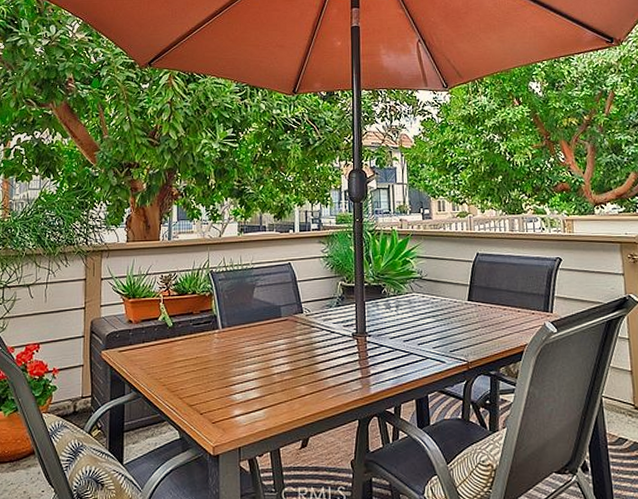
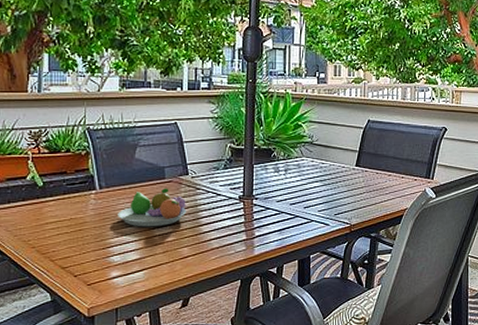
fruit bowl: none [239,326,303,365] -> present [118,188,187,227]

